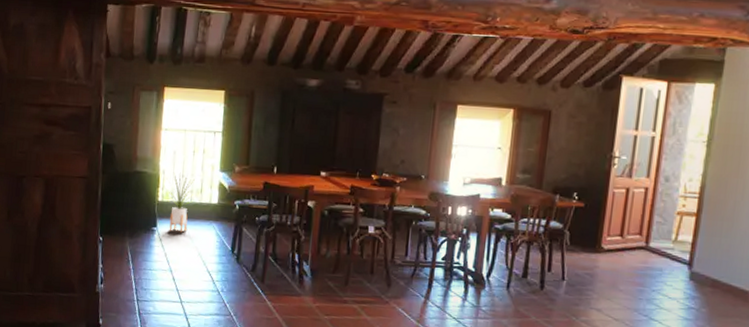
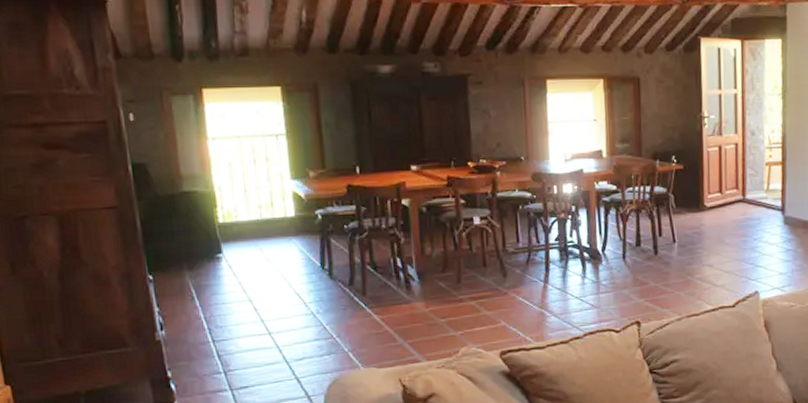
house plant: present [163,173,195,232] -> none [222,188,263,256]

